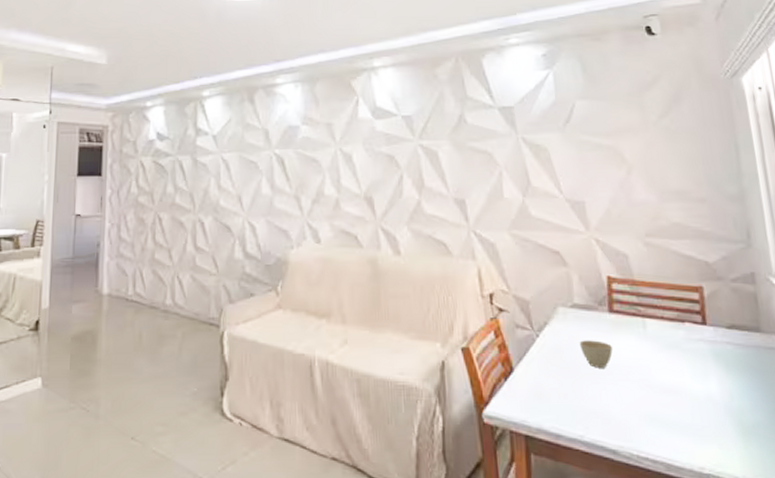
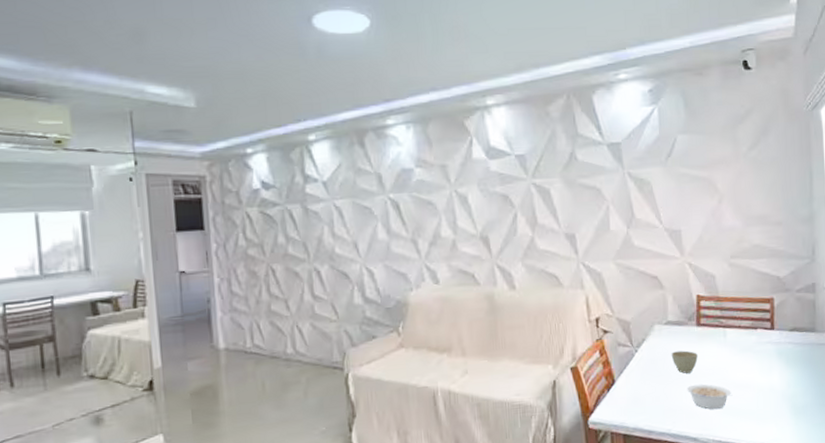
legume: none [600,383,659,416] -> present [687,384,733,409]

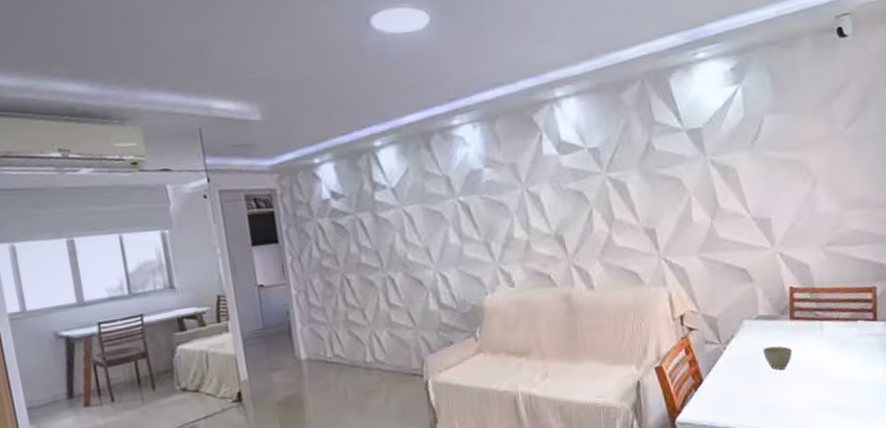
legume: present [687,384,733,409] -> none [781,380,832,407]

